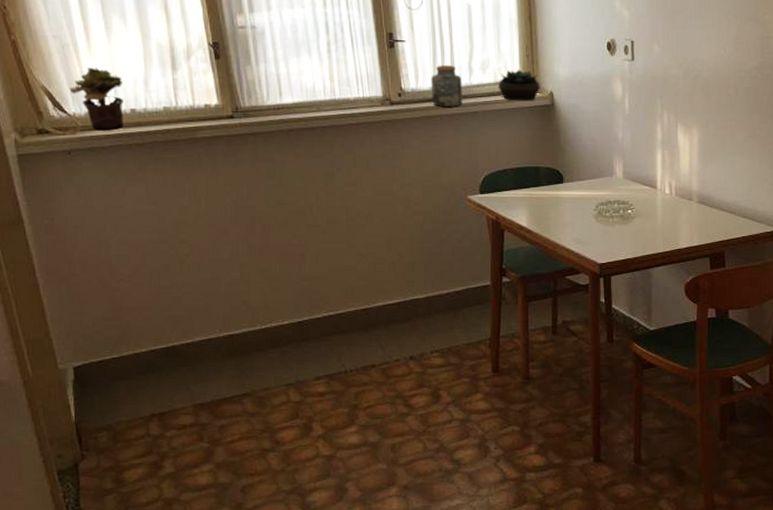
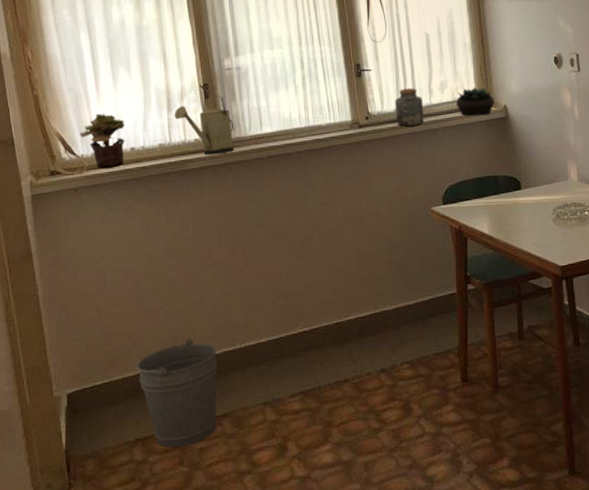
bucket: none [148,316,238,423] -> present [136,338,218,447]
watering can: none [180,58,251,123] -> present [174,96,234,155]

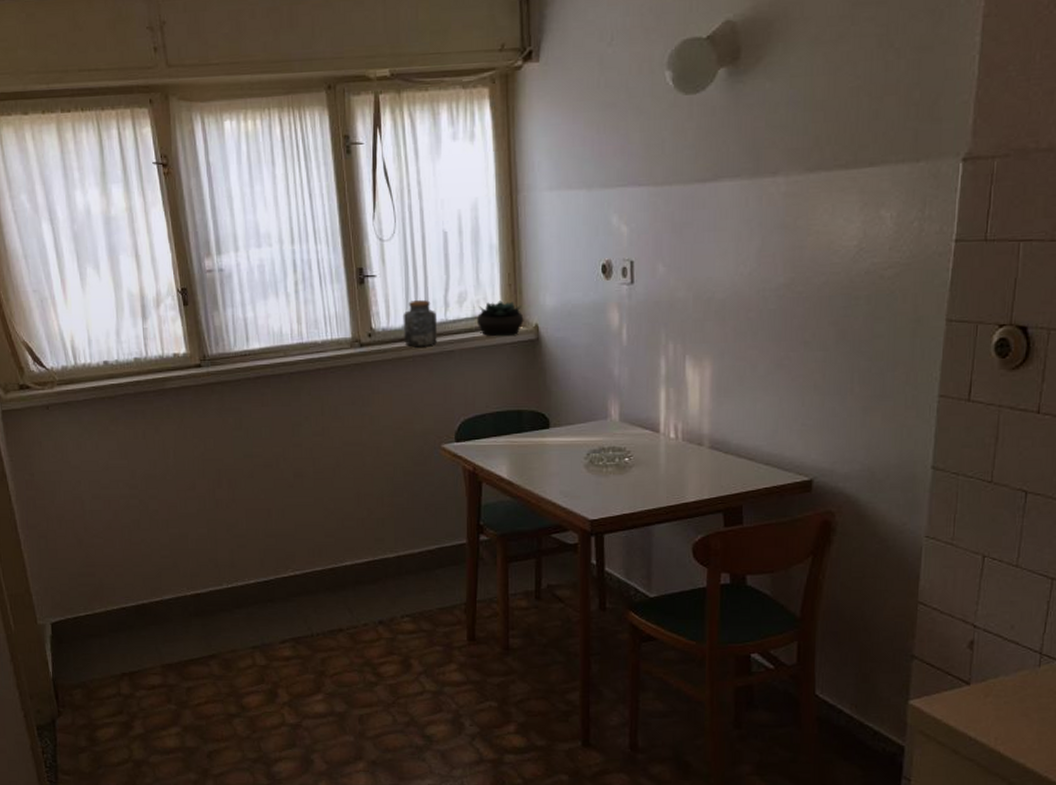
potted plant: present [79,113,125,170] -> none [47,320,97,386]
bucket: present [136,338,218,447] -> none [119,574,204,684]
watering can: present [174,96,234,155] -> none [150,304,218,373]

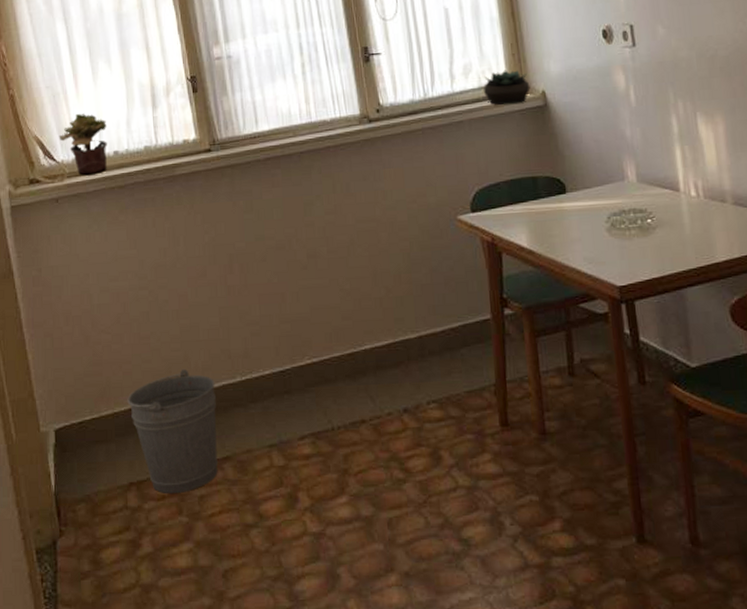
potted plant: none [47,320,97,386] -> present [58,112,107,177]
bucket: none [119,574,204,684] -> present [127,368,218,493]
jar: present [403,300,438,347] -> none [409,74,446,120]

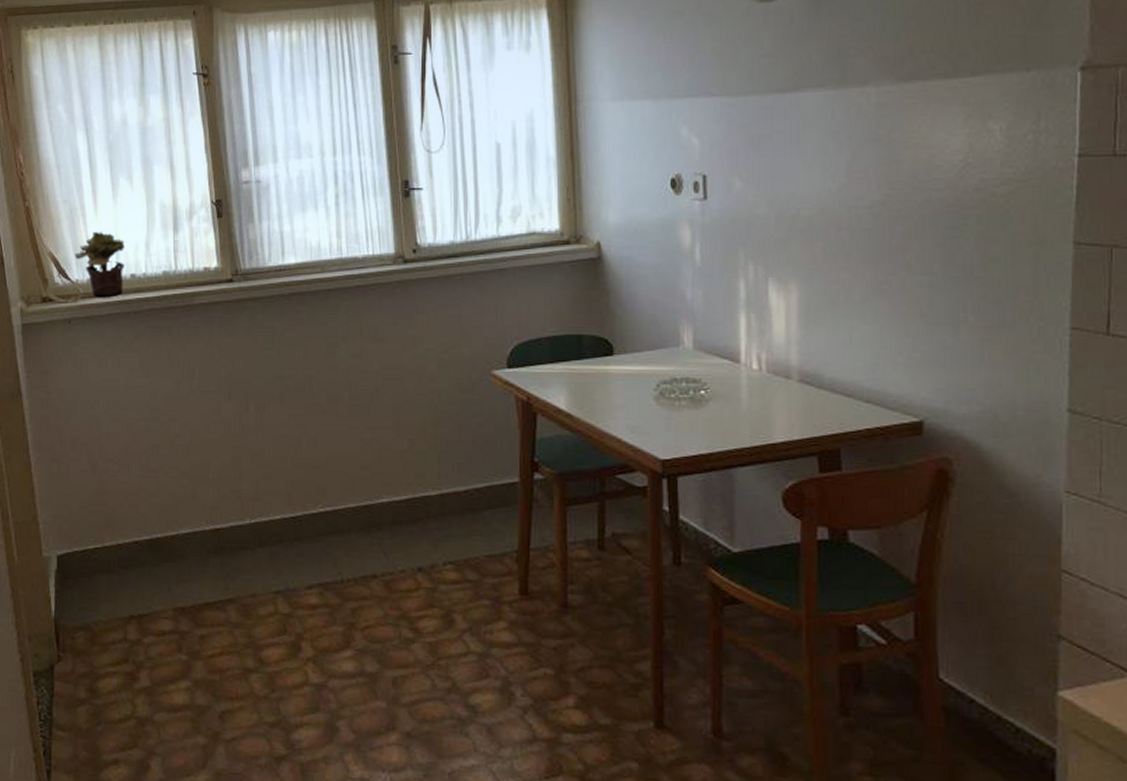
bucket: present [127,368,218,493] -> none [132,506,224,631]
succulent plant: present [483,70,531,105] -> none [531,216,584,254]

